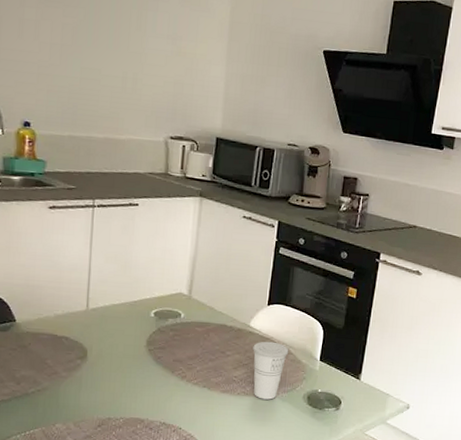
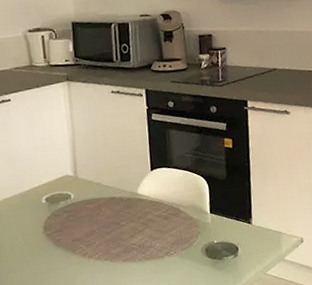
cup: present [253,341,289,400] -> none [144,204,180,261]

